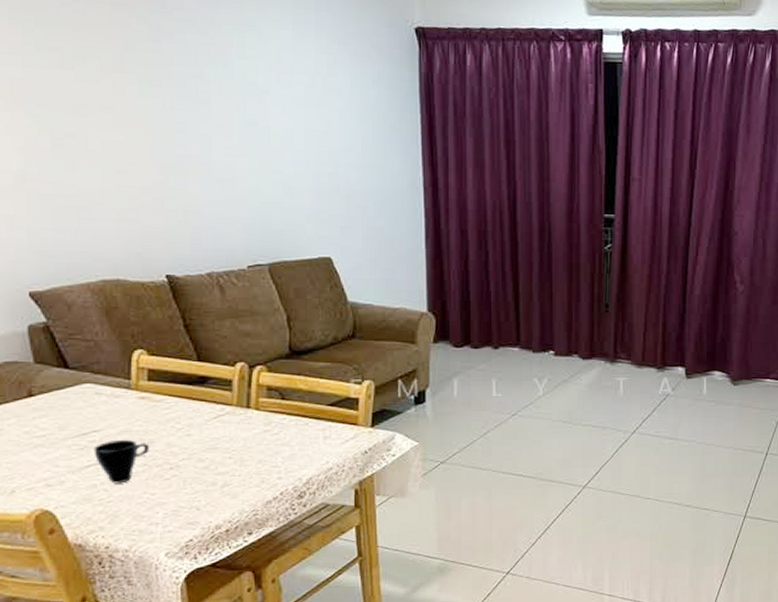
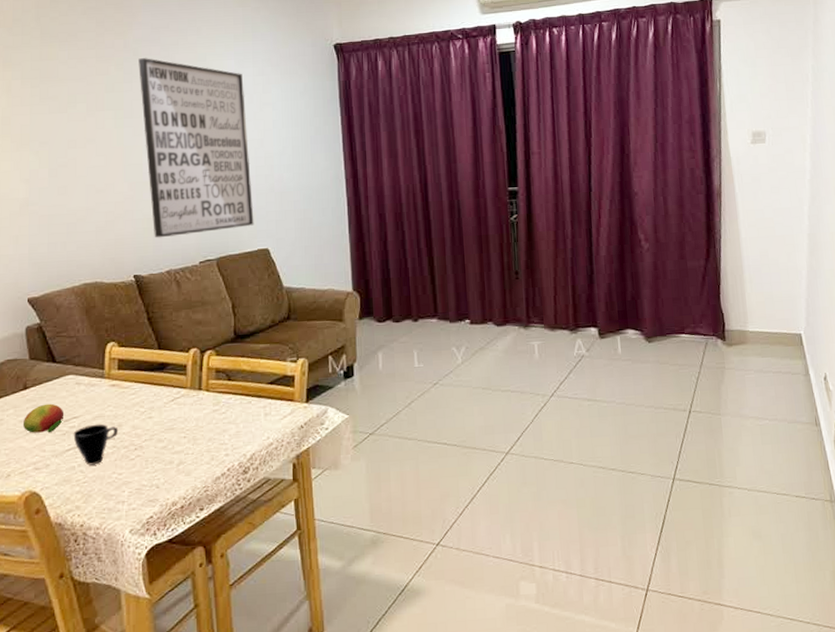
fruit: none [28,414,82,446] -> present [22,403,65,433]
wall art: none [168,13,315,235] -> present [138,58,254,238]

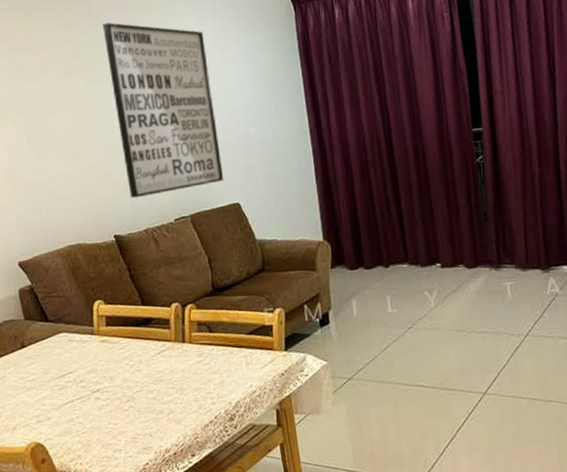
fruit: present [22,403,65,433] -> none [23,360,61,389]
cup: present [73,423,119,466] -> none [70,377,111,417]

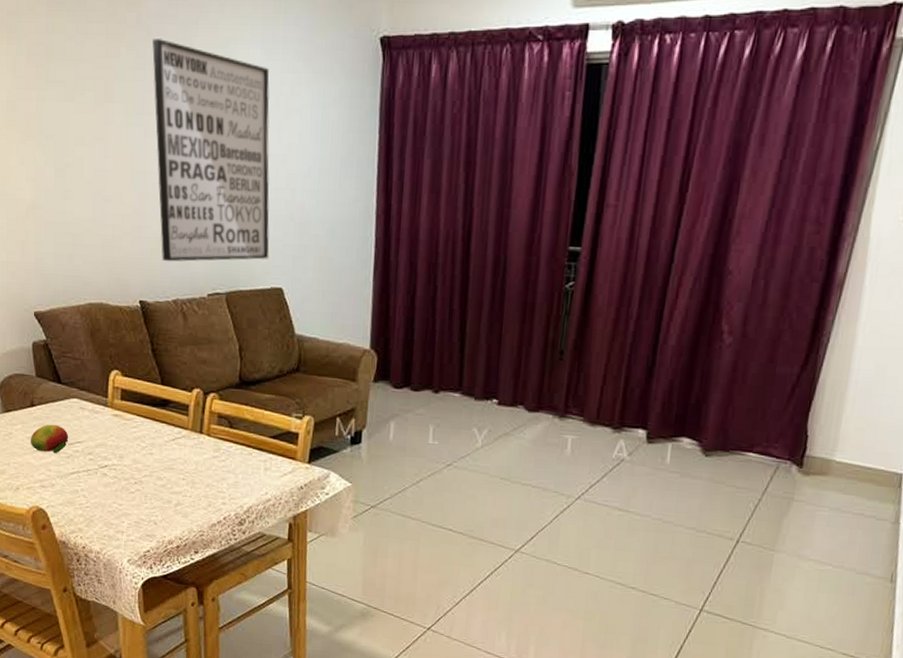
fruit: none [23,360,61,389] -> present [30,424,69,453]

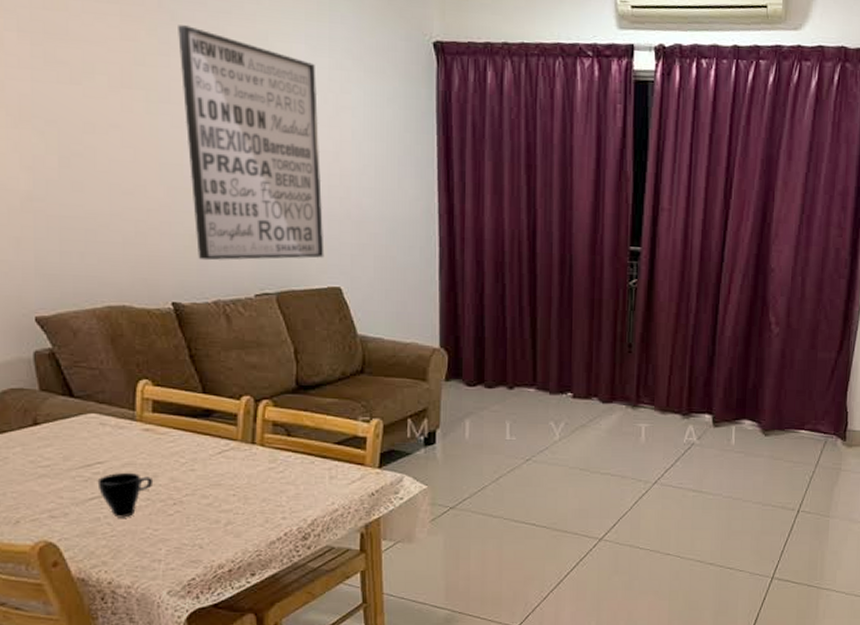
fruit: present [30,424,69,453] -> none [33,444,86,477]
cup: none [77,452,120,492] -> present [97,472,154,518]

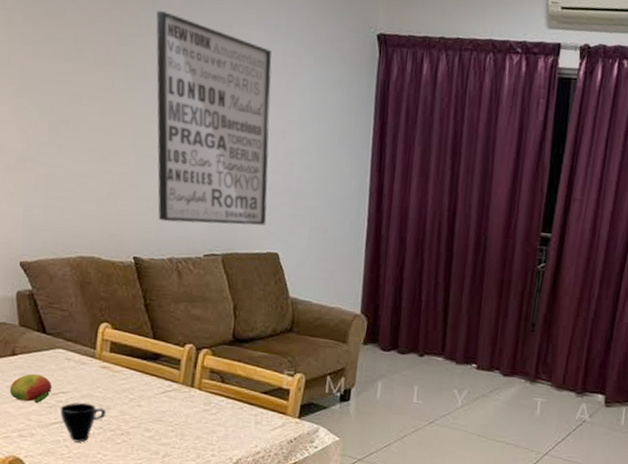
fruit: none [33,444,86,477] -> present [9,373,52,403]

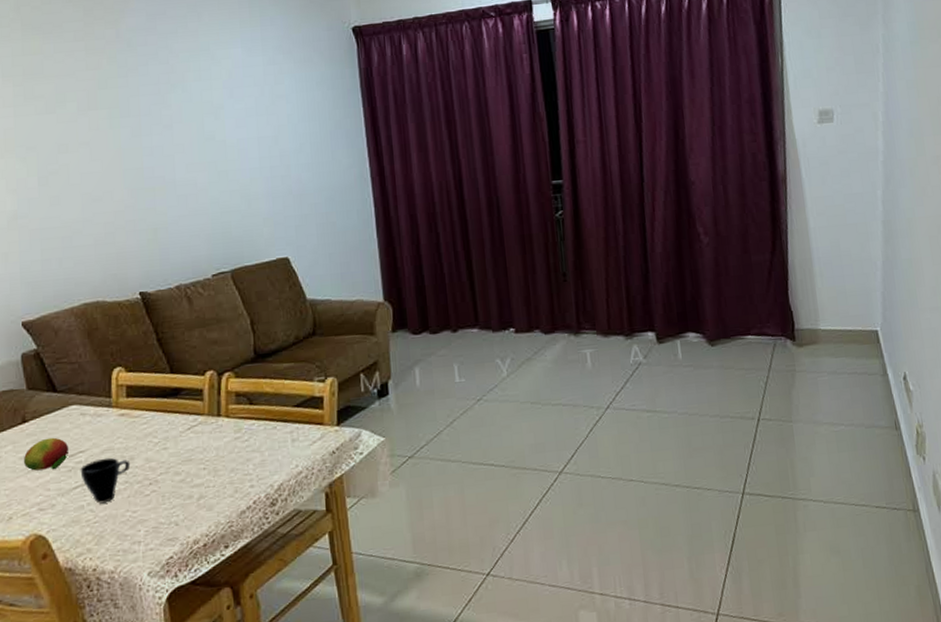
wall art: present [156,11,272,226] -> none [133,49,271,250]

